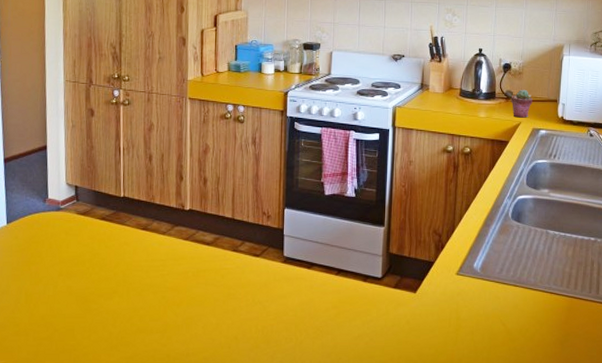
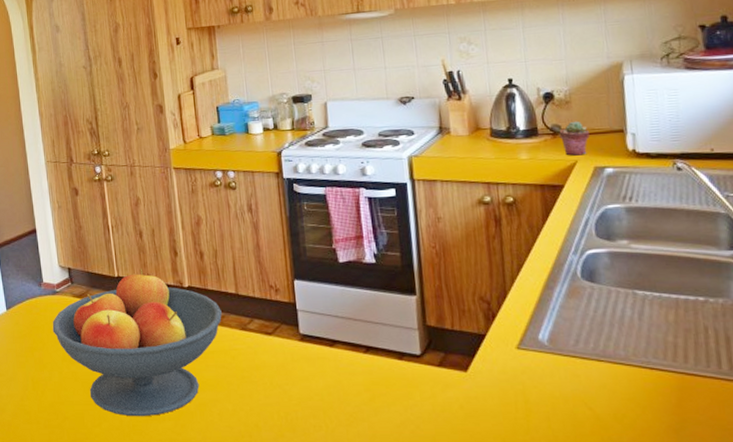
fruit bowl: none [52,190,217,330] -> present [52,269,222,417]

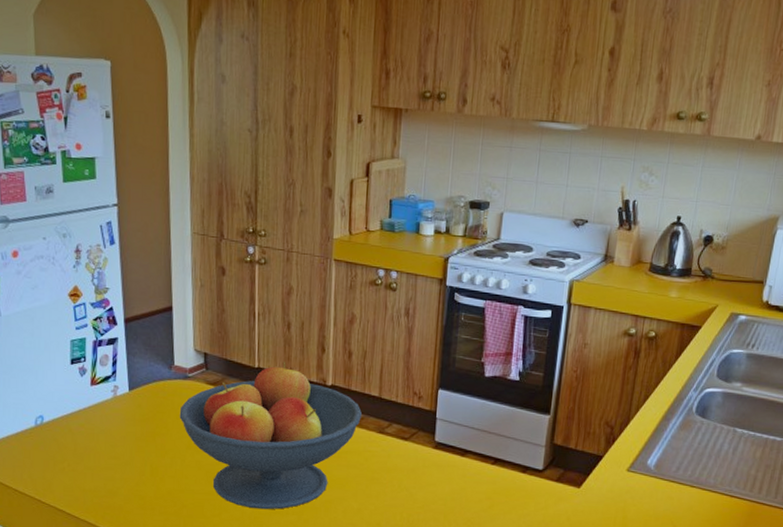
potted succulent: present [559,121,590,156] -> none [708,266,735,300]

